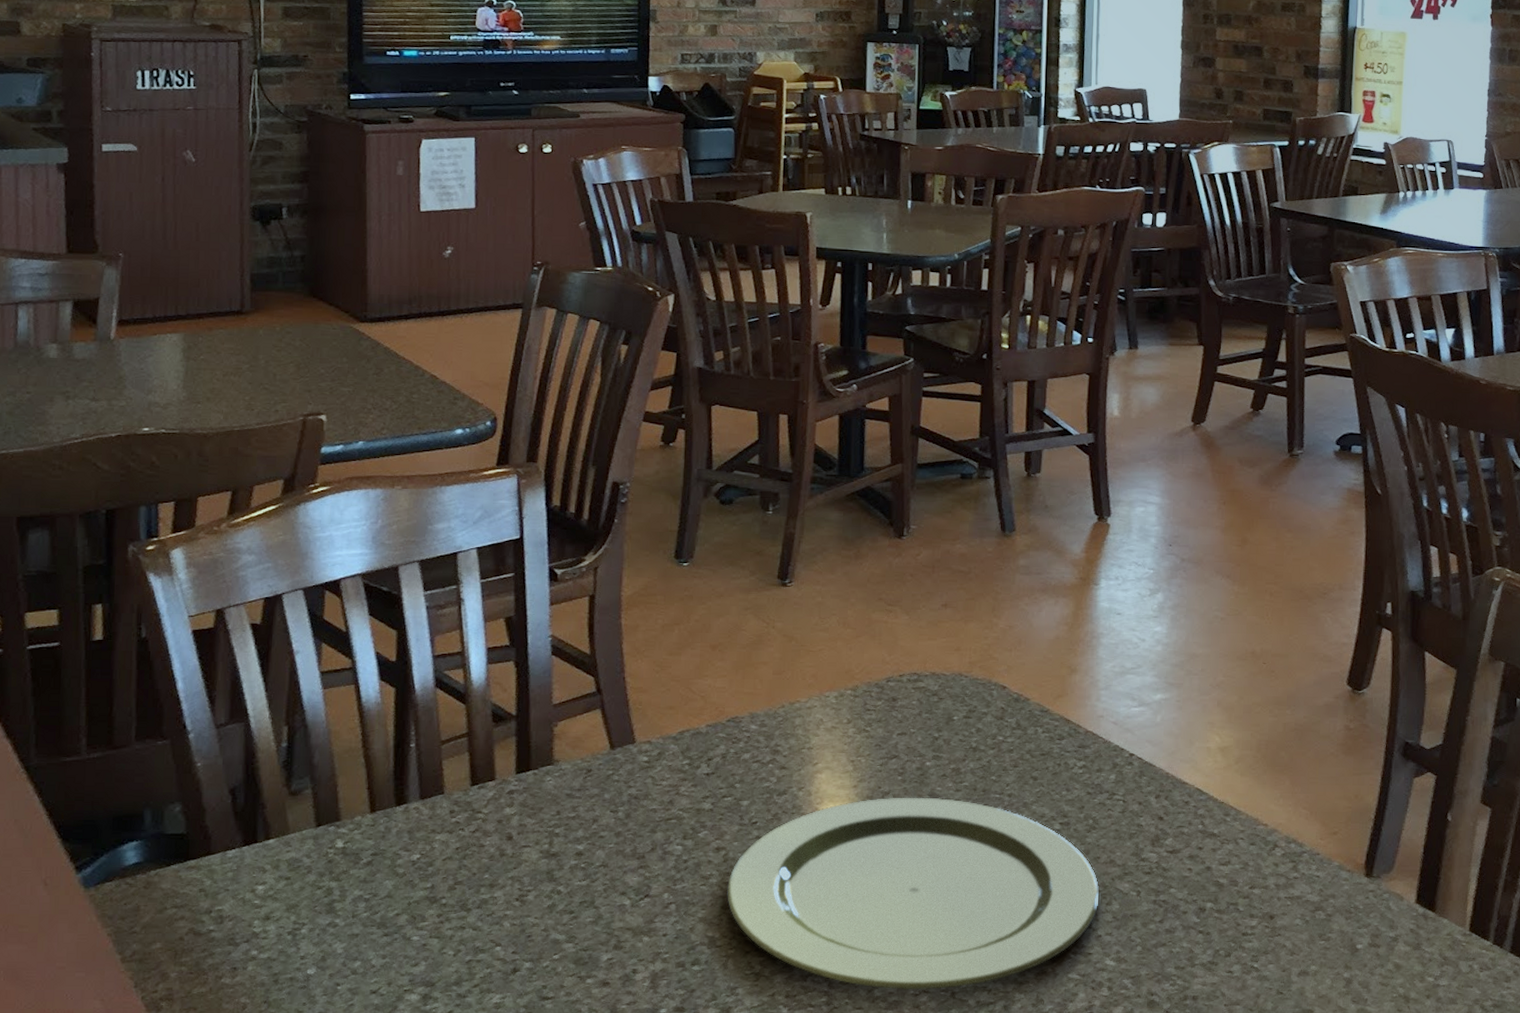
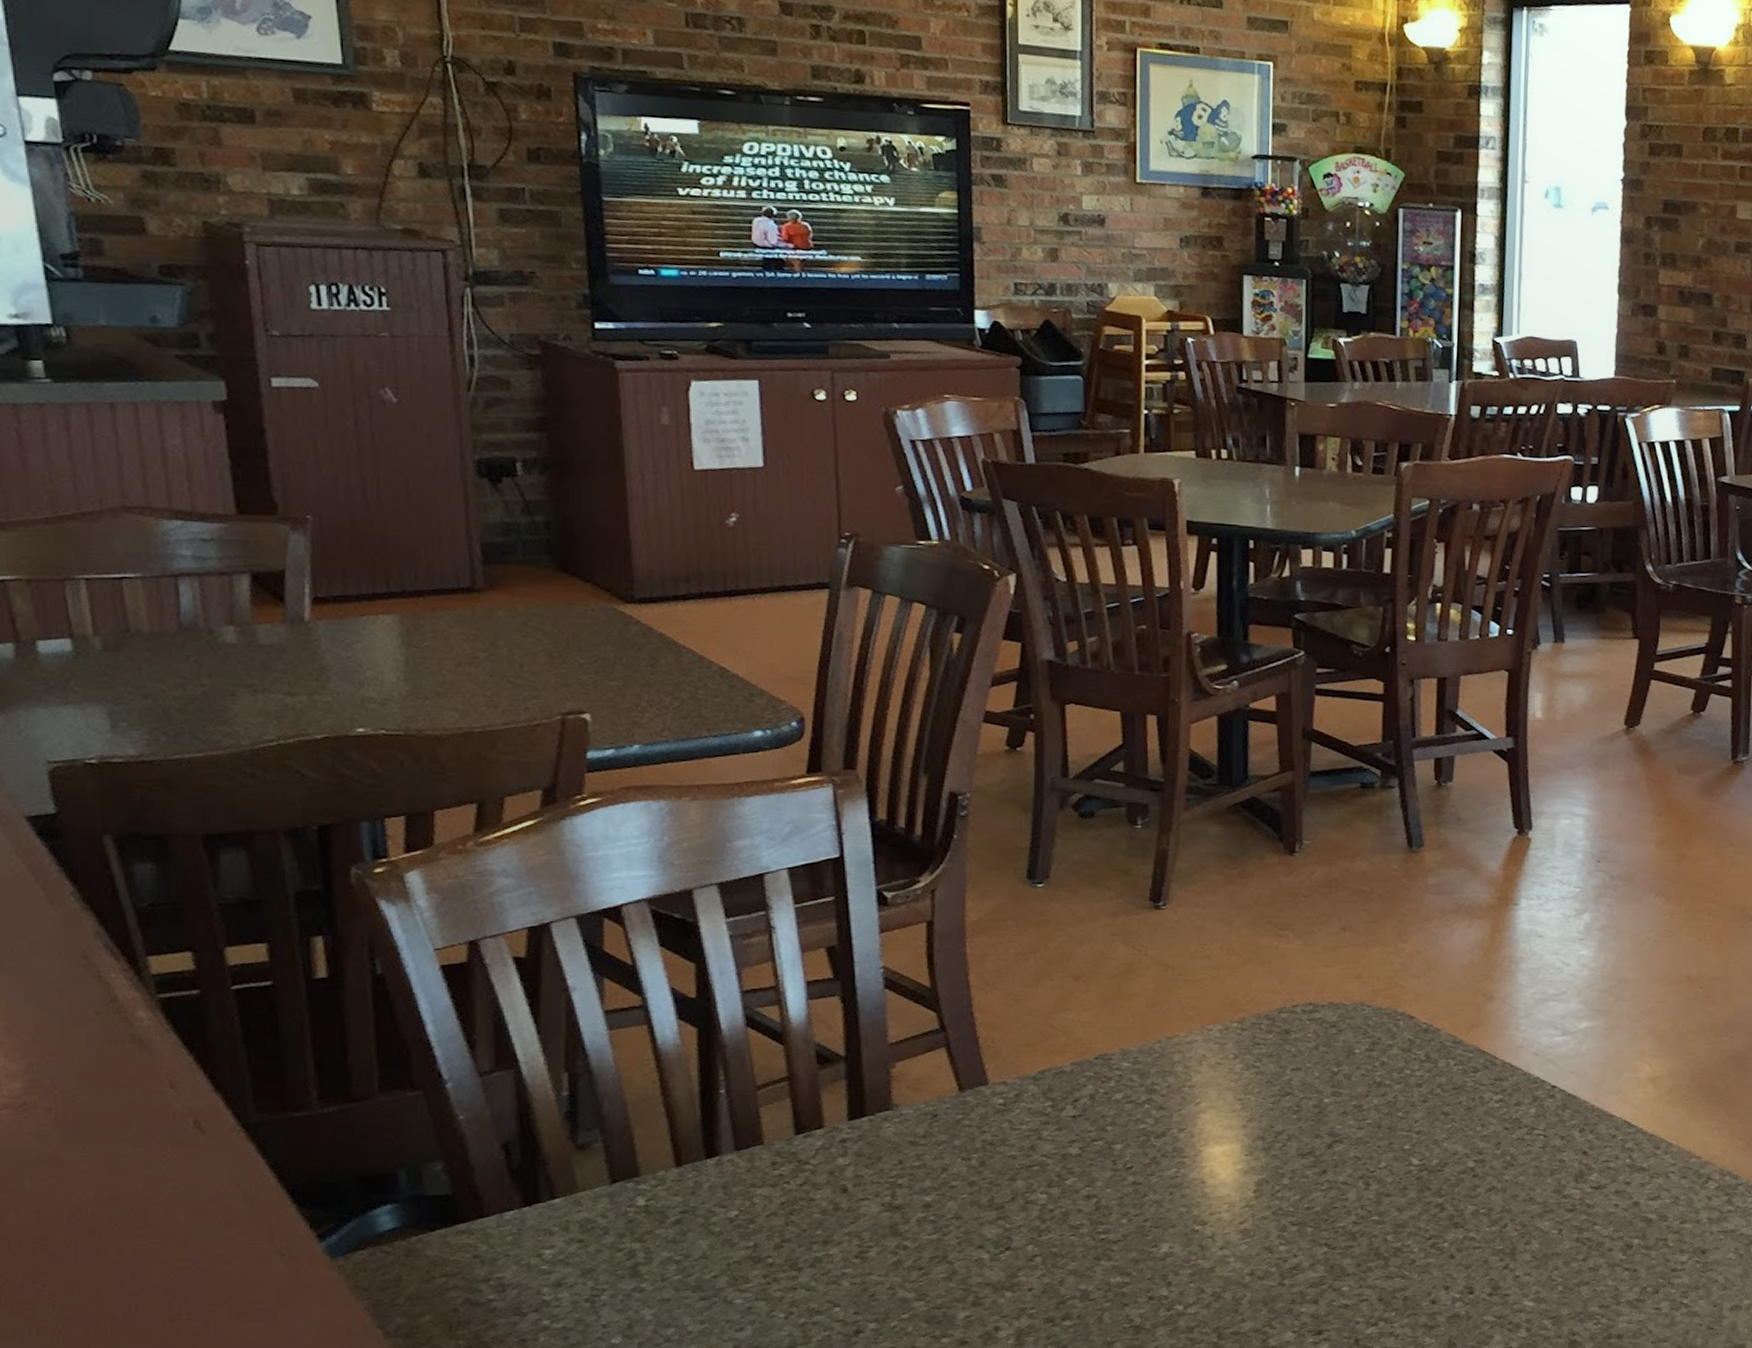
plate: present [727,797,1100,990] -> none [1100,1136,1518,1339]

